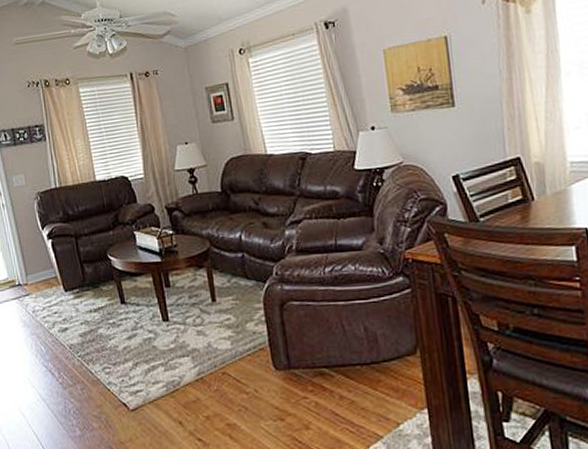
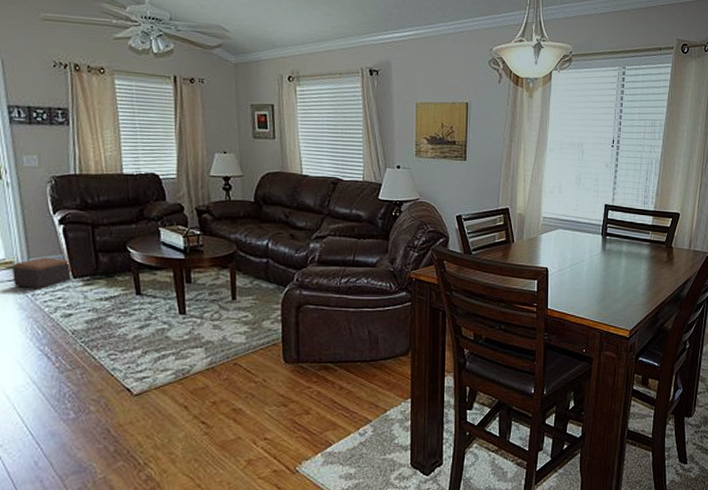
footstool: none [15,272,63,306] -> present [12,257,71,289]

